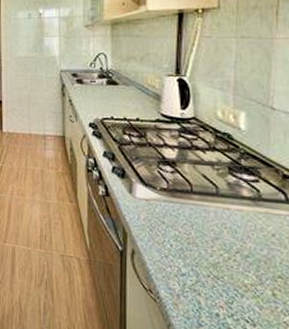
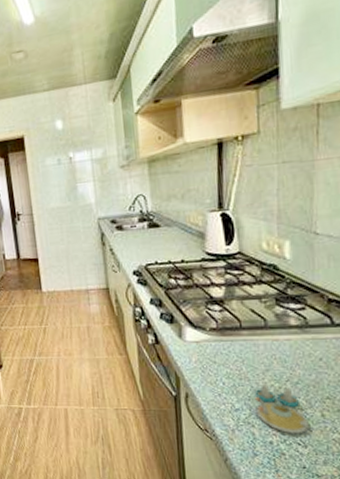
salt and pepper shaker set: none [203,252,258,310] -> present [255,383,309,433]

